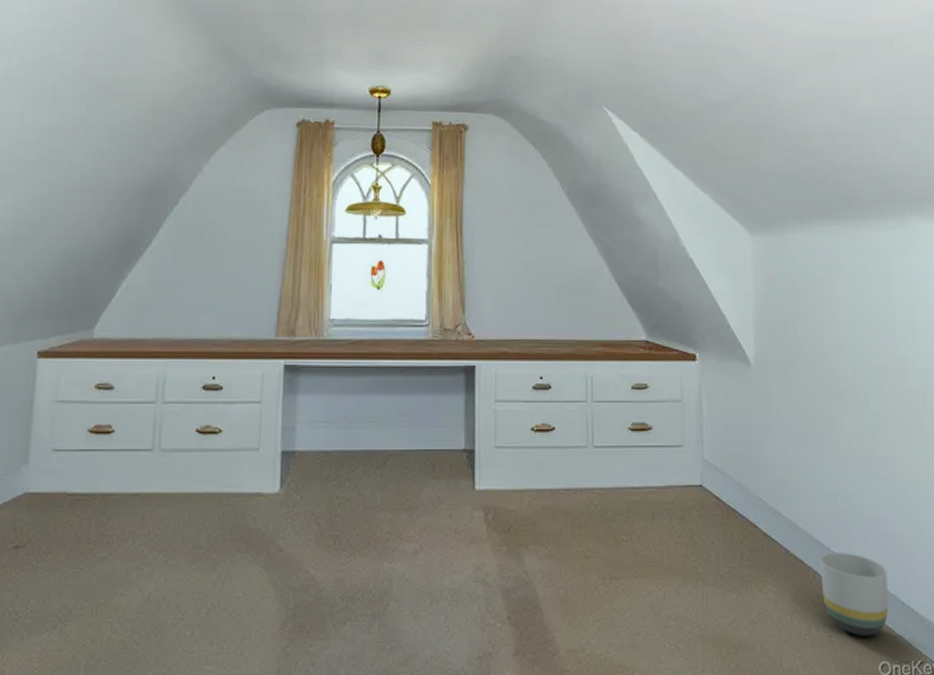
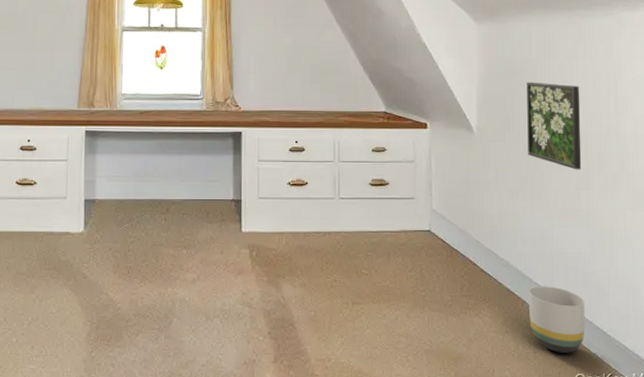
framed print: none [811,304,878,410] -> present [527,82,582,170]

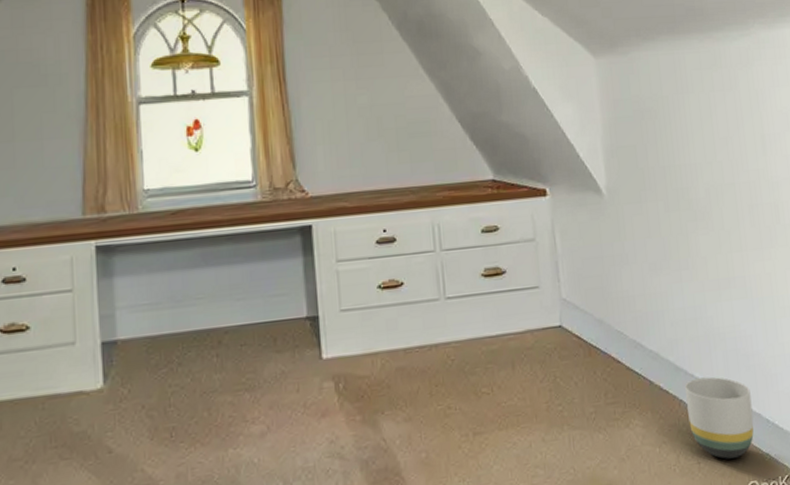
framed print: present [527,82,582,170] -> none [660,124,732,229]

